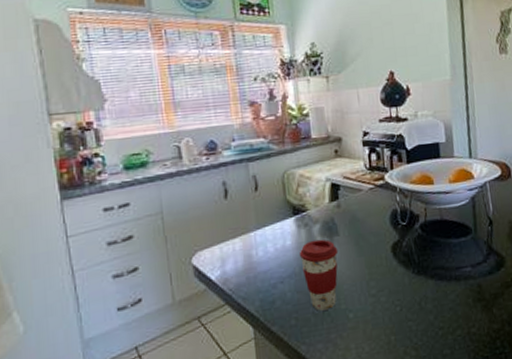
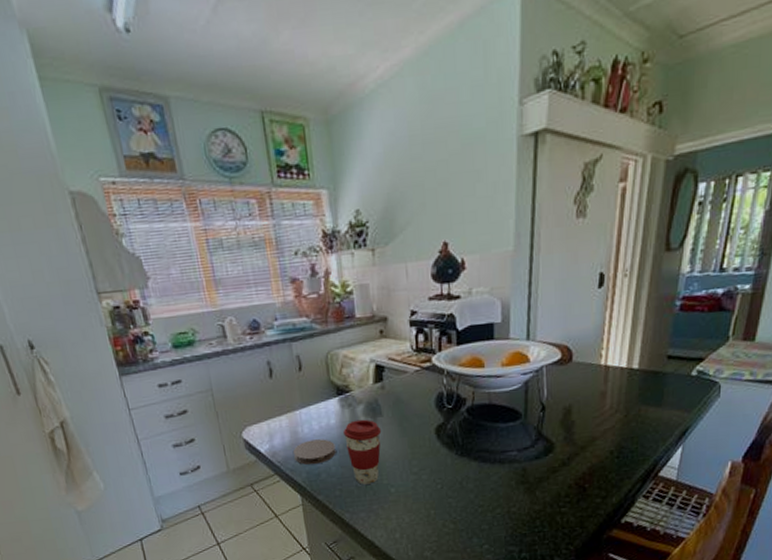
coaster: none [247,262,292,292] -> present [293,439,336,465]

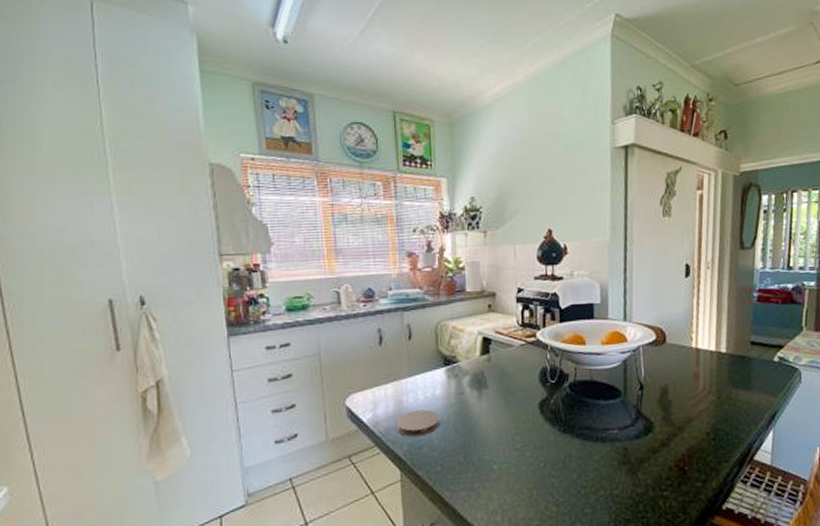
coffee cup: present [342,419,382,485] -> none [447,391,486,460]

